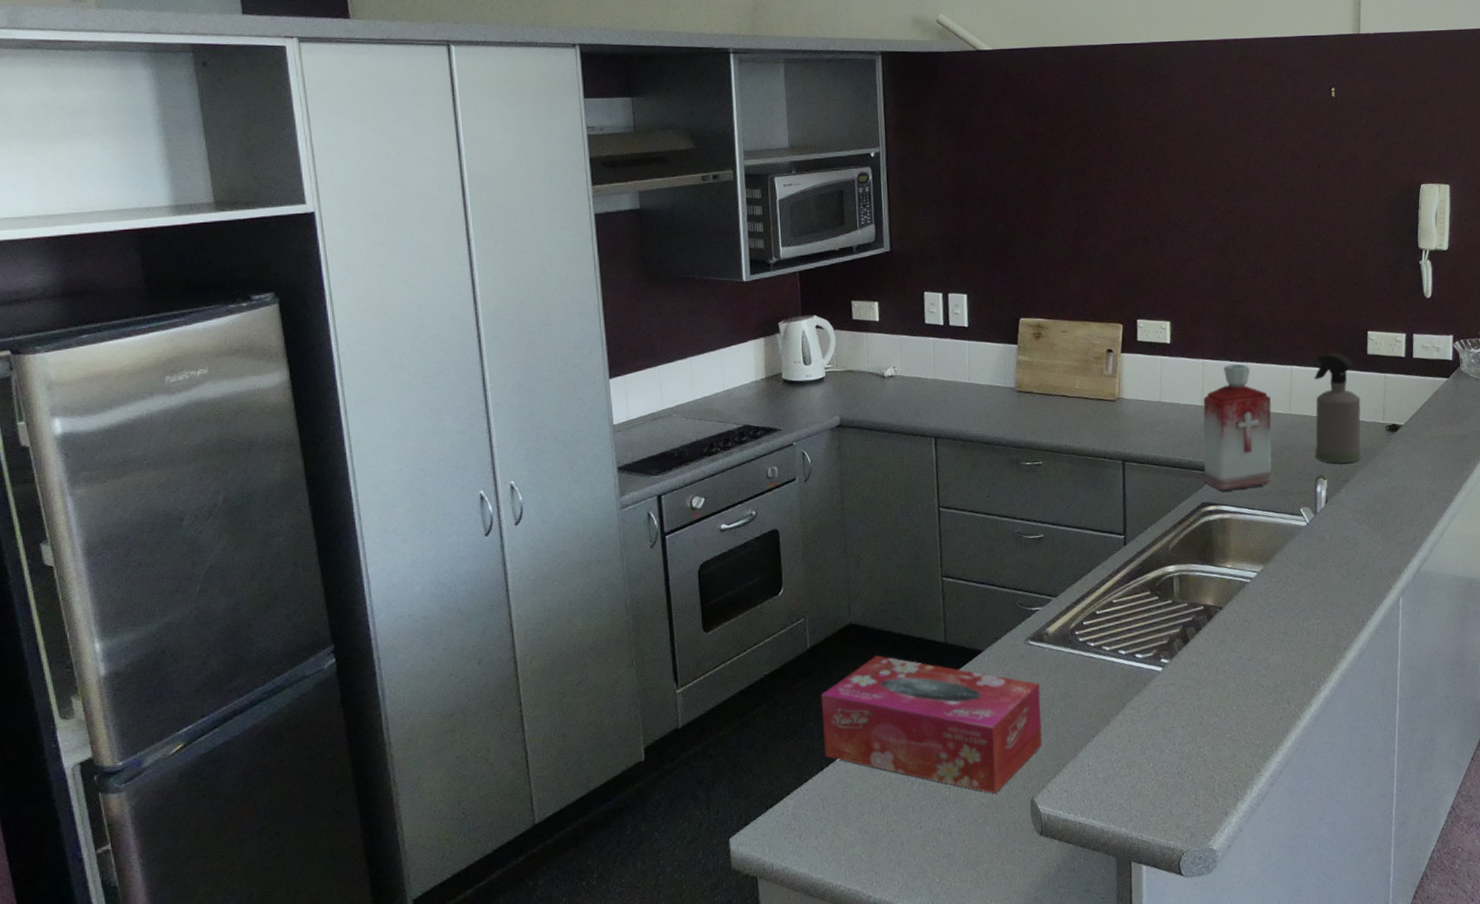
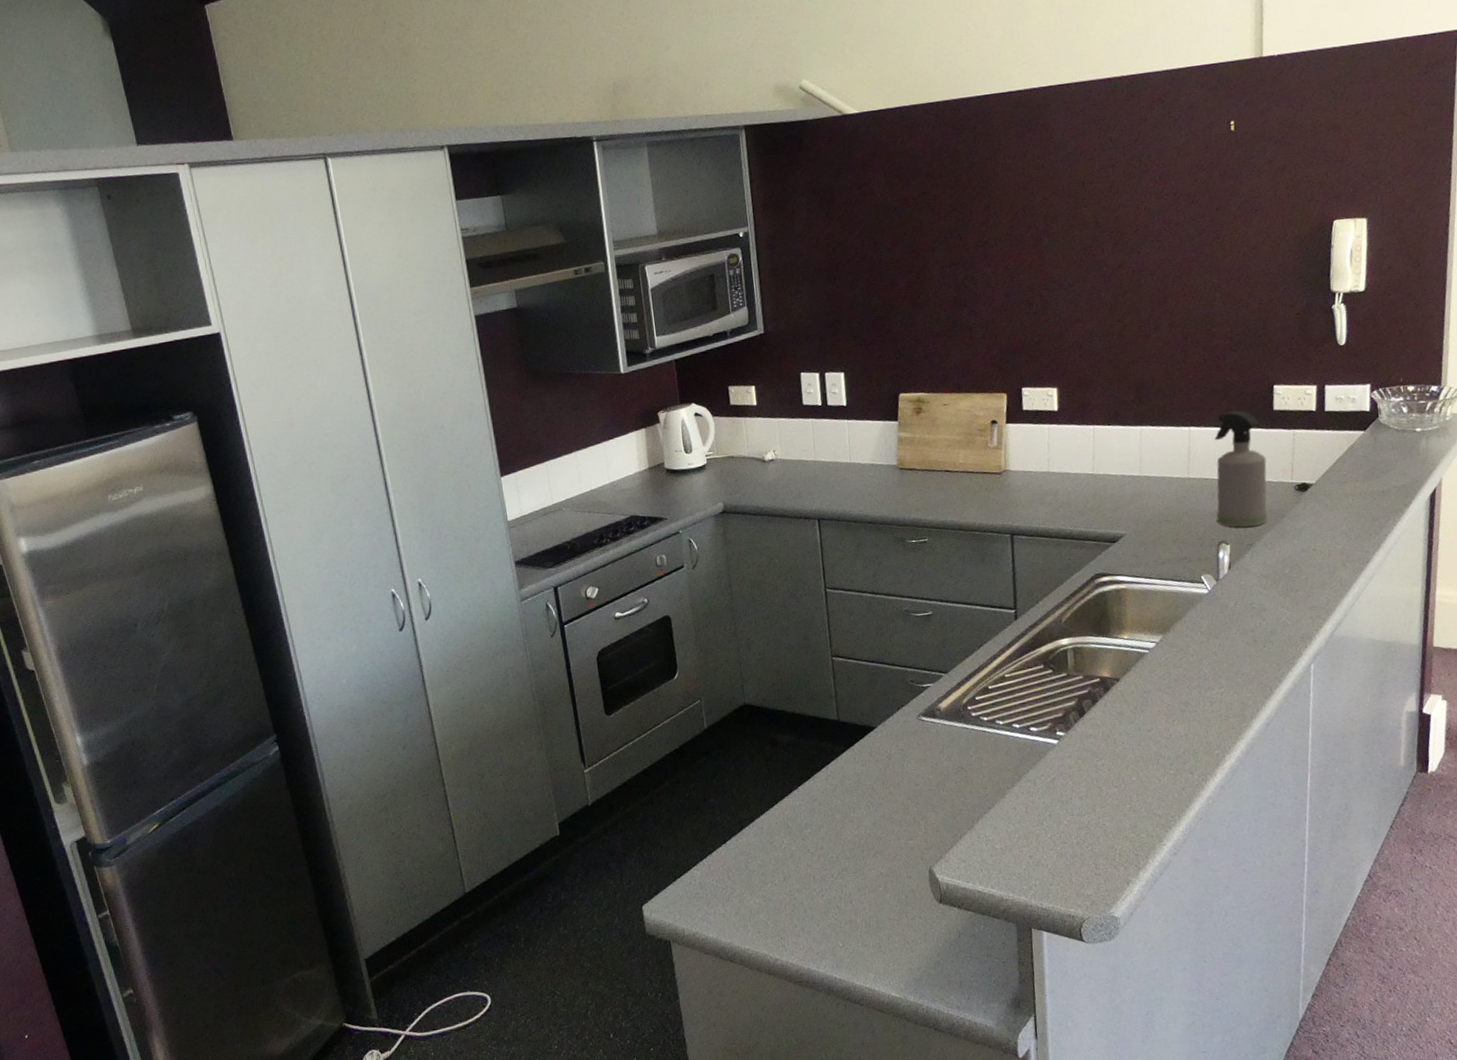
tissue box: present [820,655,1043,794] -> none [720,734,939,864]
bottle: present [1203,364,1272,492] -> none [1094,428,1170,562]

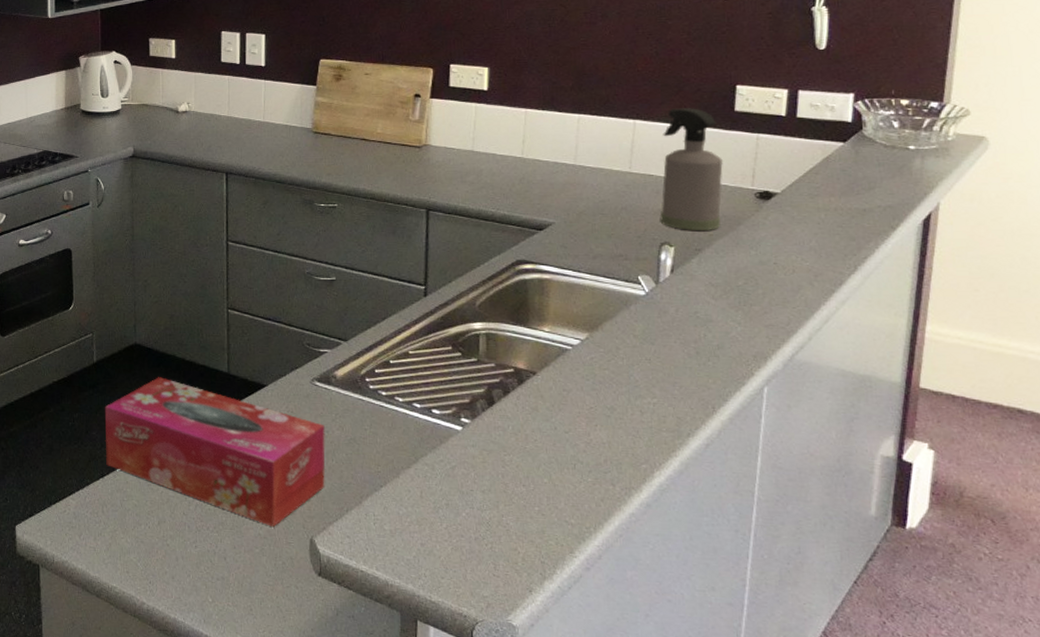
tissue box: none [720,734,939,864] -> present [104,377,326,527]

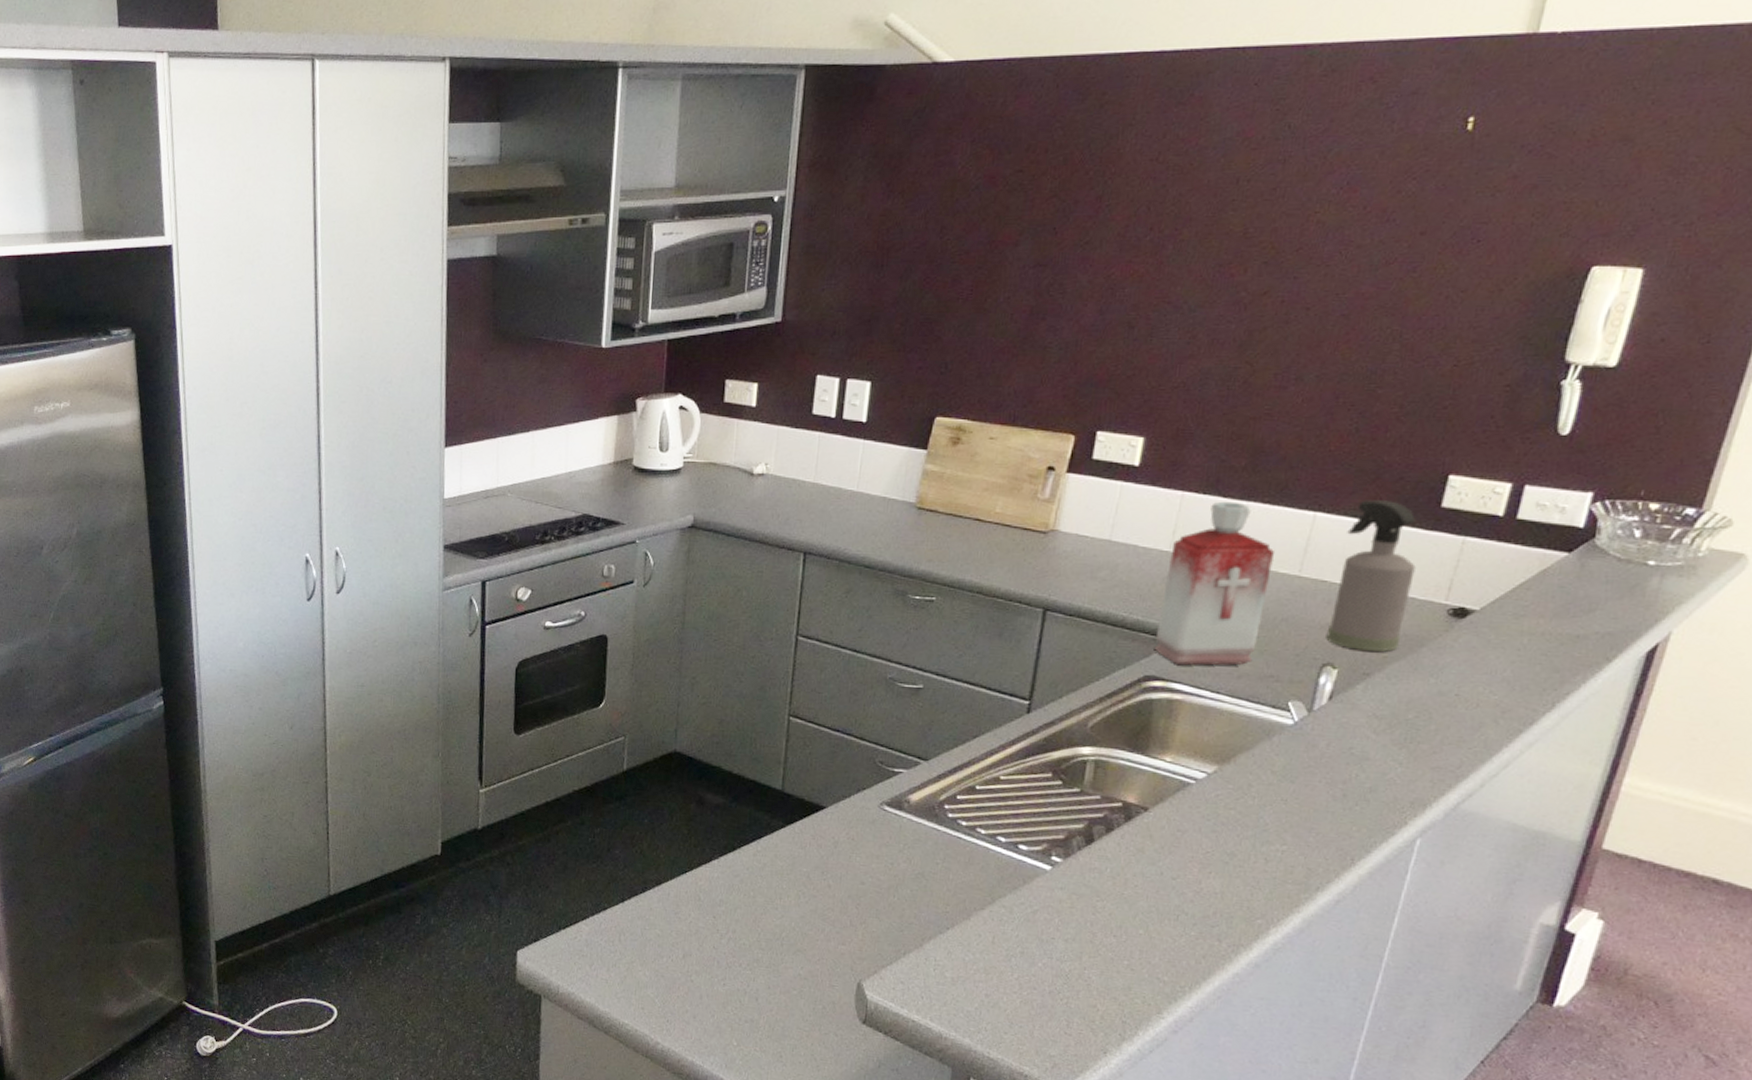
tissue box: present [104,377,326,527] -> none [628,791,891,967]
bottle: none [521,115,608,250] -> present [1154,501,1275,666]

